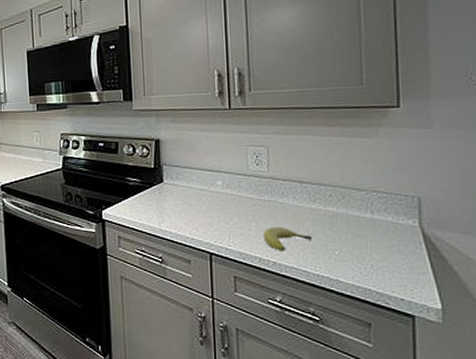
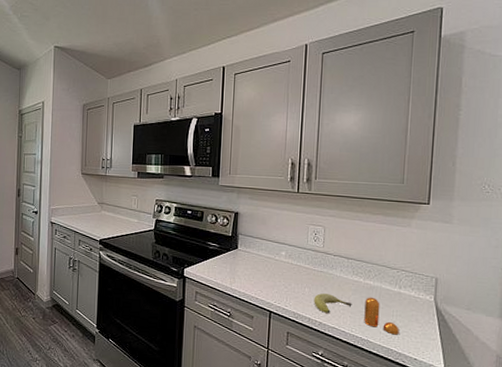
pepper shaker: none [328,227,377,271] -> present [364,297,399,335]

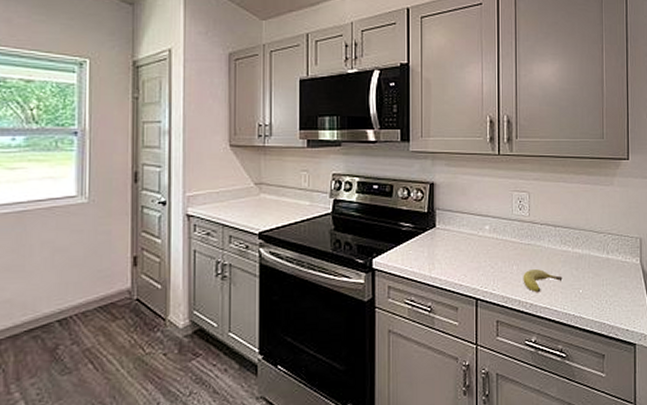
pepper shaker: present [364,297,399,335] -> none [575,267,610,307]

